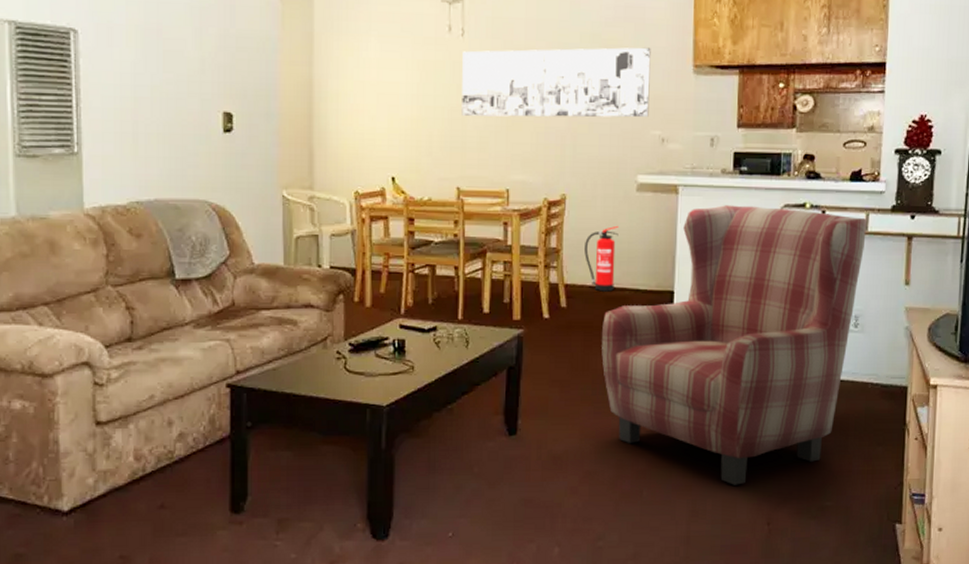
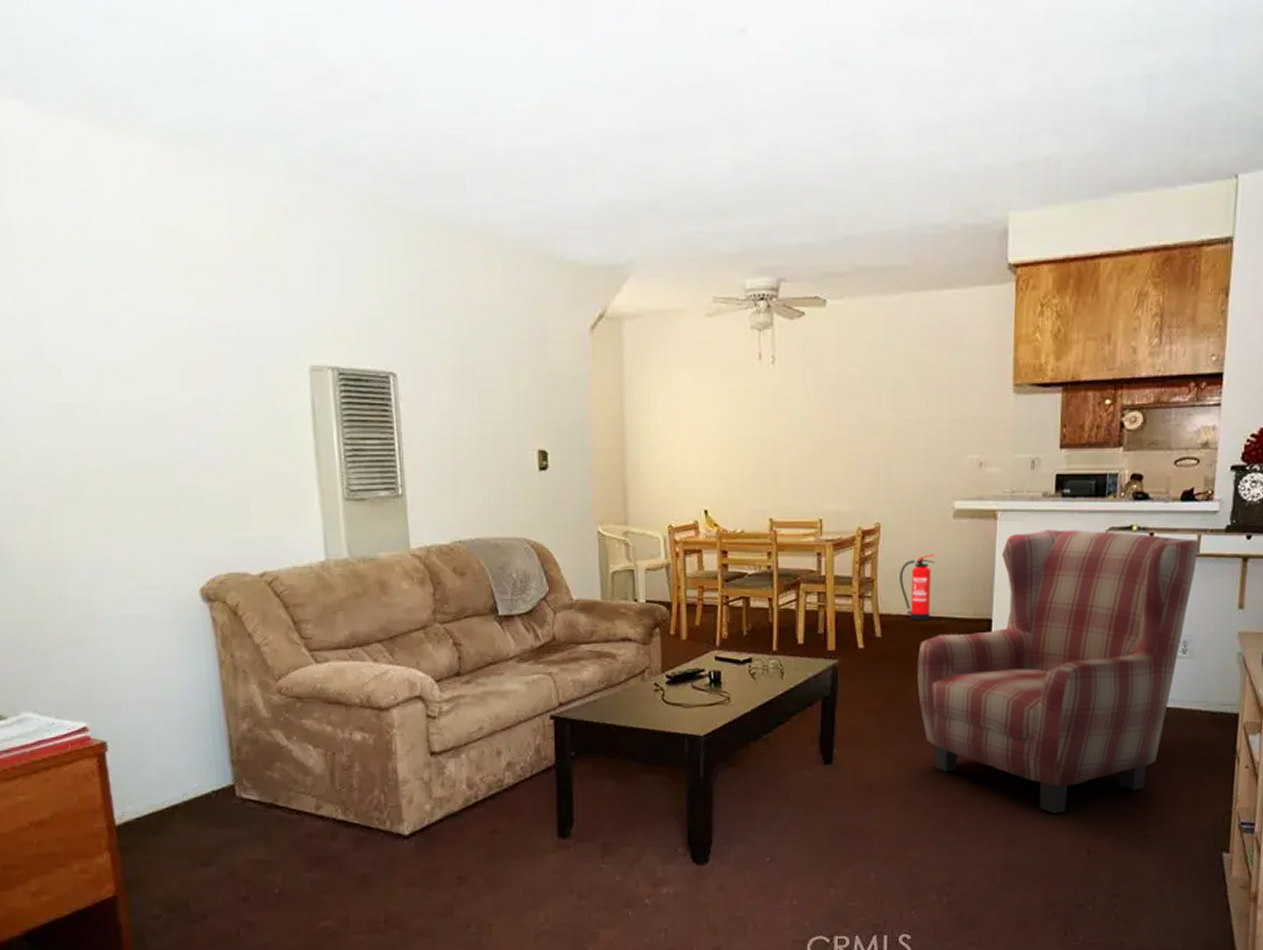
wall art: present [462,47,651,118] -> none [773,367,969,447]

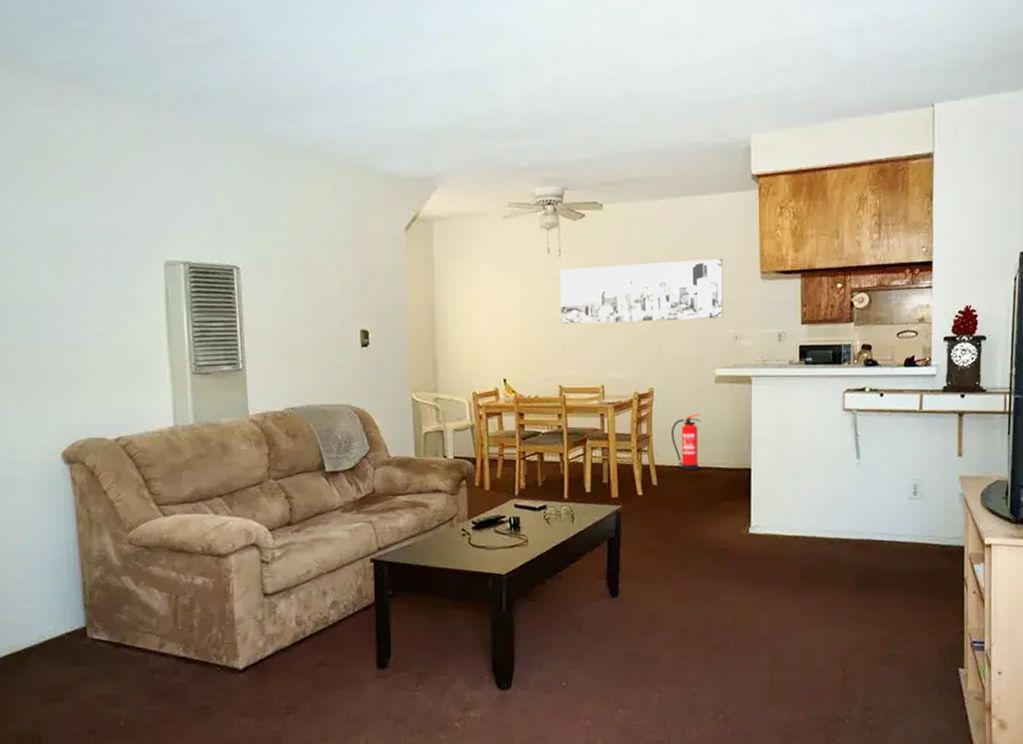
wall art: none [773,367,969,447] -> present [560,258,723,325]
armchair: present [917,529,1198,814] -> none [689,391,921,637]

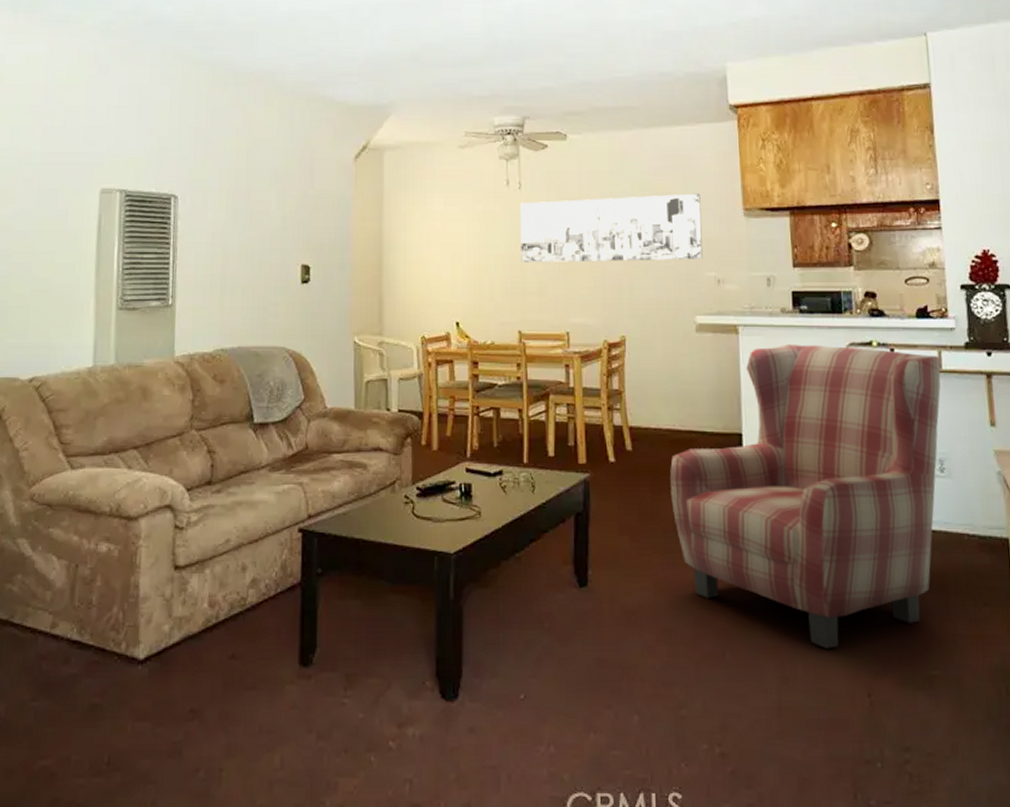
fire extinguisher: present [671,413,701,471] -> none [647,366,681,434]
armchair: none [689,391,921,637] -> present [670,344,941,649]

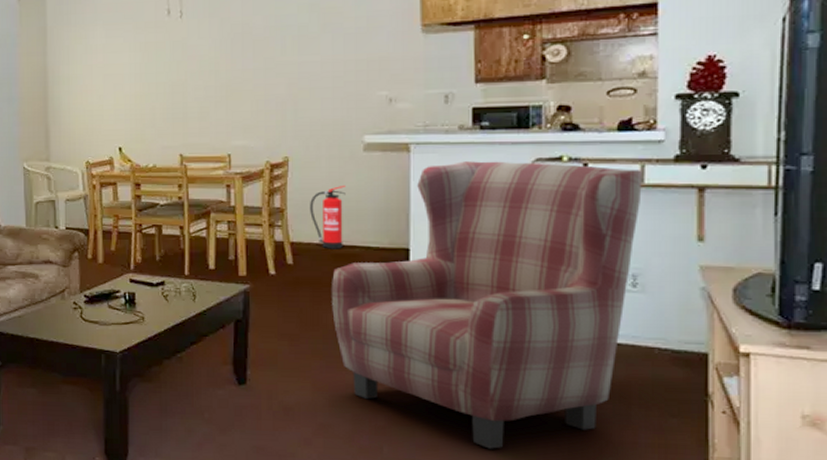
wall art: present [520,193,703,264] -> none [182,11,374,90]
fire extinguisher: none [647,366,681,434] -> present [310,184,346,249]

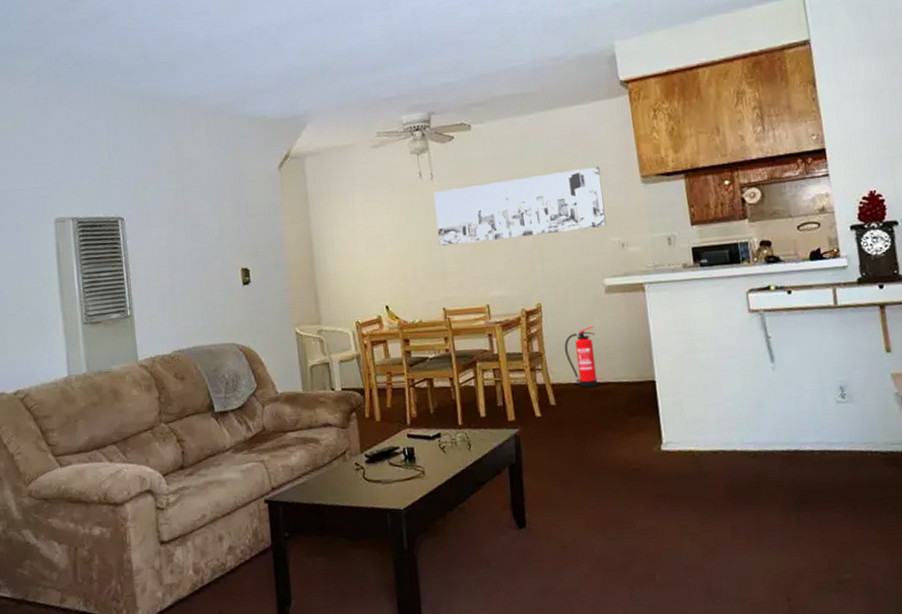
wall art: none [182,11,374,90] -> present [434,166,607,247]
armchair: present [332,161,642,449] -> none [592,292,838,563]

